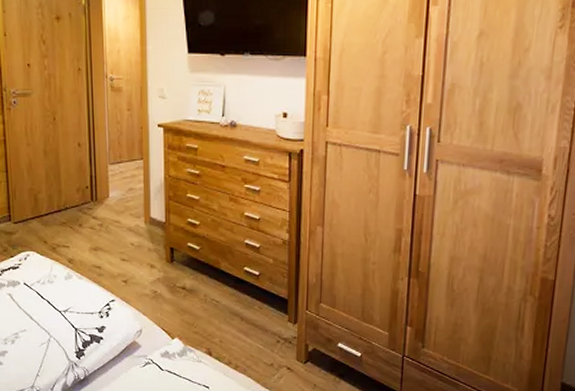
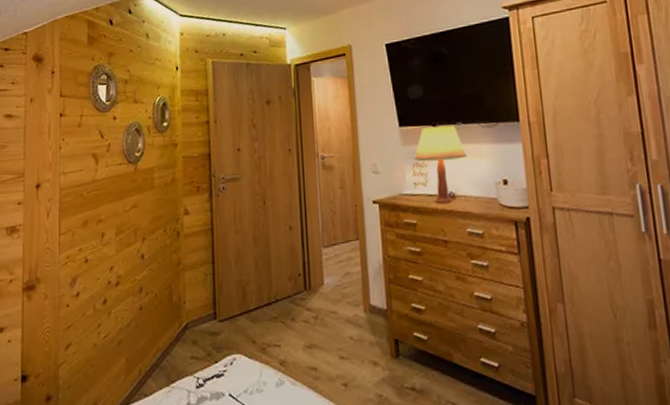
table lamp: none [200,52,251,132] -> present [414,123,466,205]

